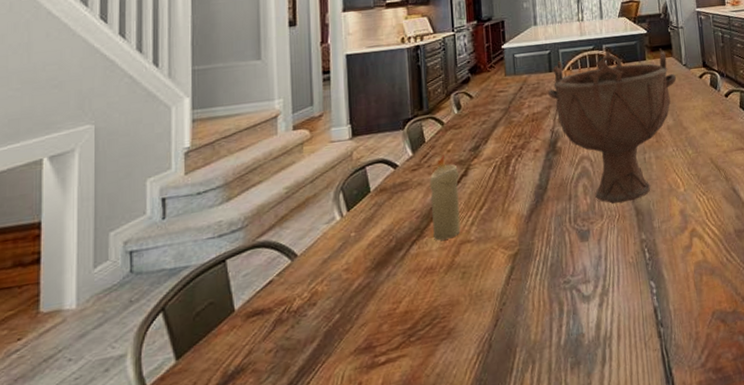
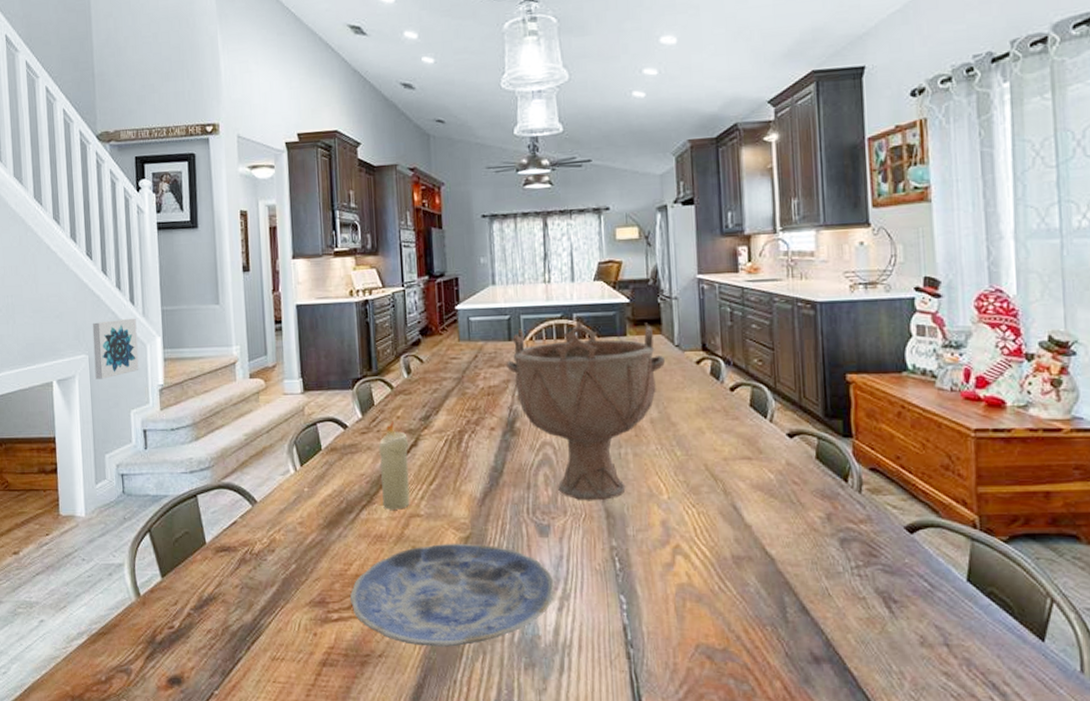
wall art: none [102,80,160,151] -> present [92,318,139,379]
plate: none [399,257,595,371] -> present [350,543,554,647]

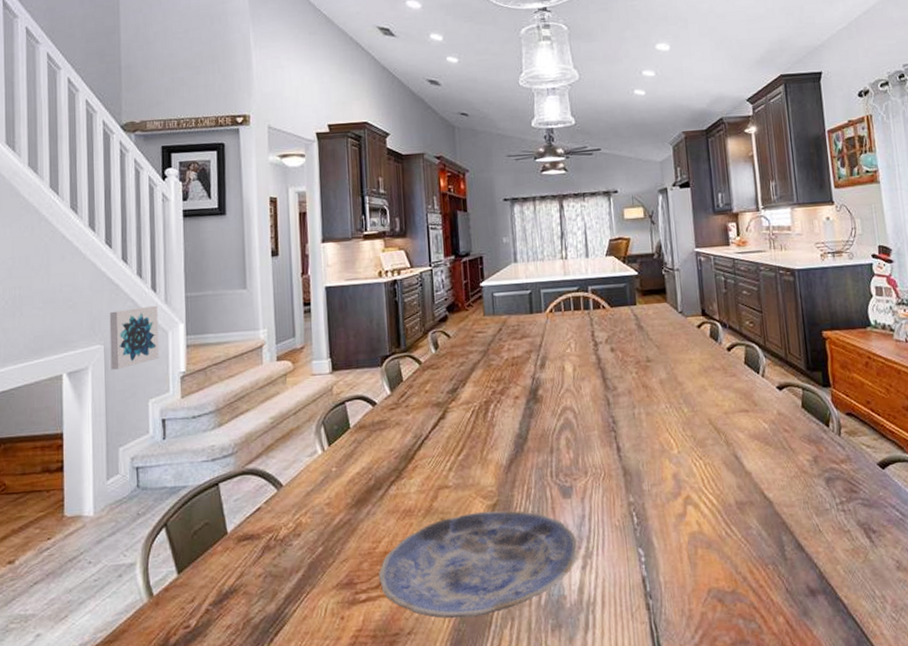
candle: present [378,421,410,510] -> none [407,395,439,484]
decorative bowl: present [505,320,666,501] -> none [528,292,671,461]

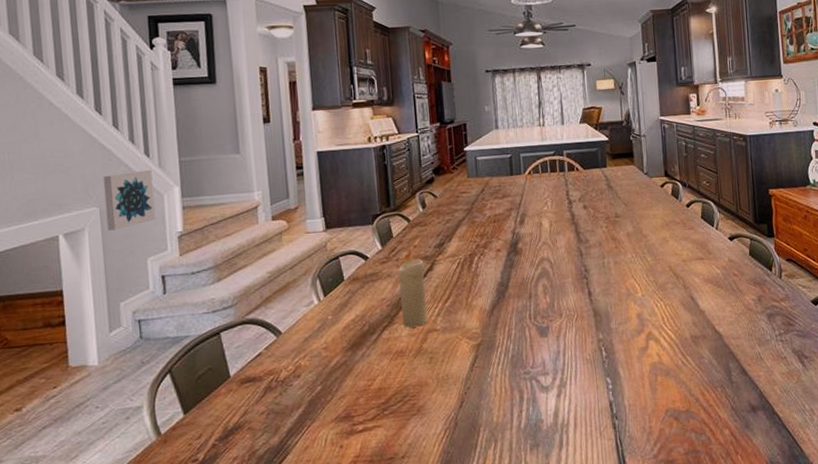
plate: present [379,510,578,619] -> none [374,349,554,443]
candle: none [407,395,439,484] -> present [398,250,428,328]

